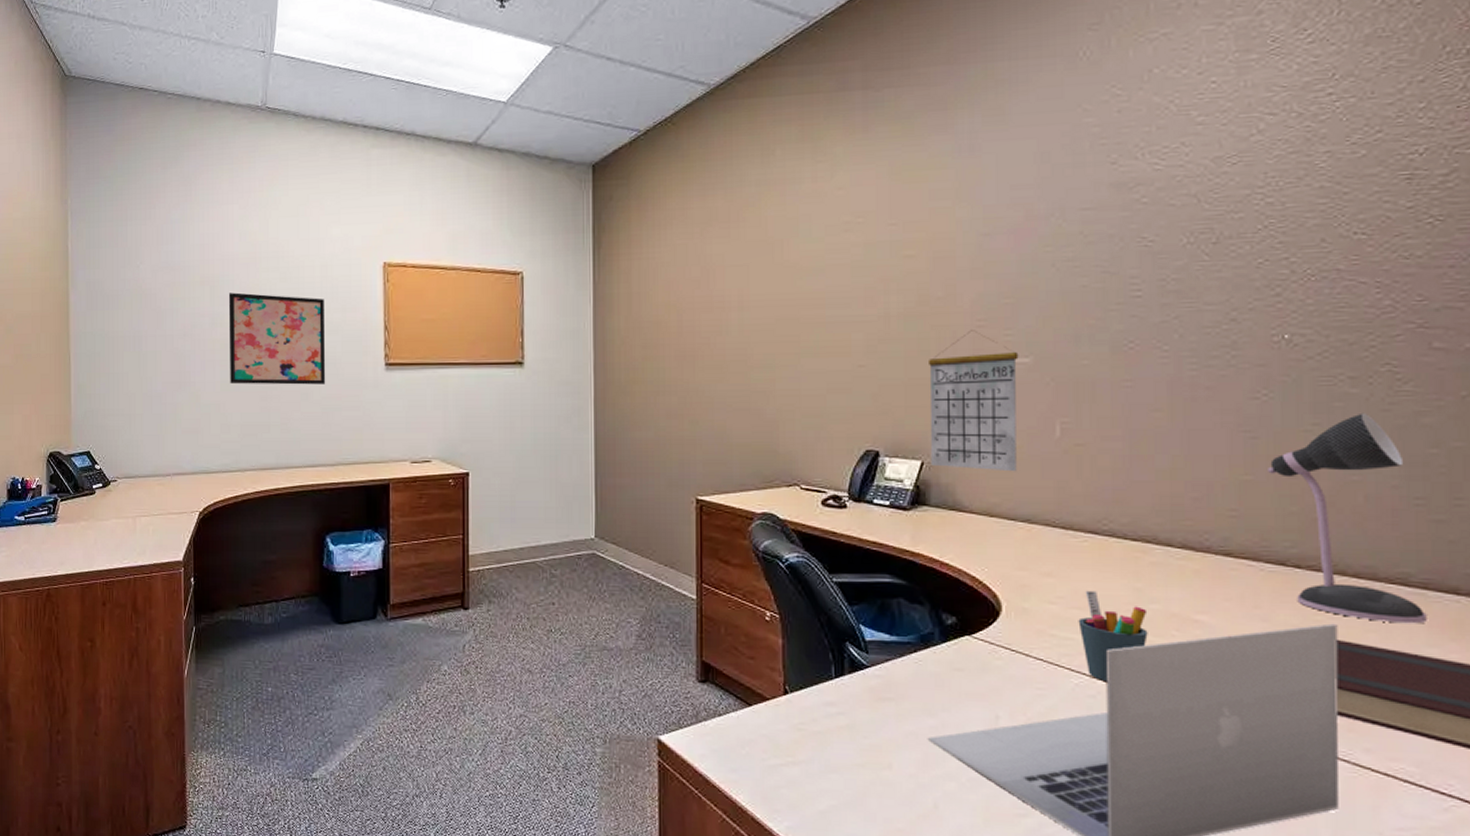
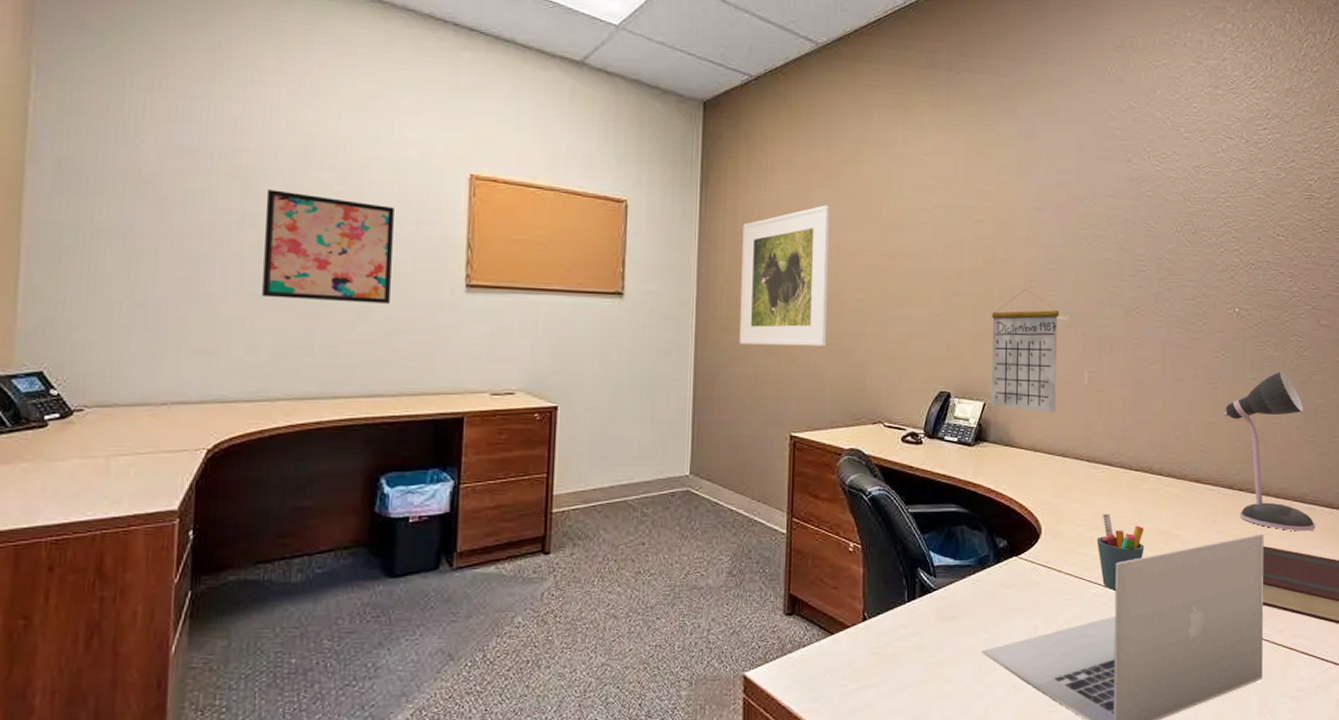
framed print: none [638,256,732,407] -> present [739,205,831,347]

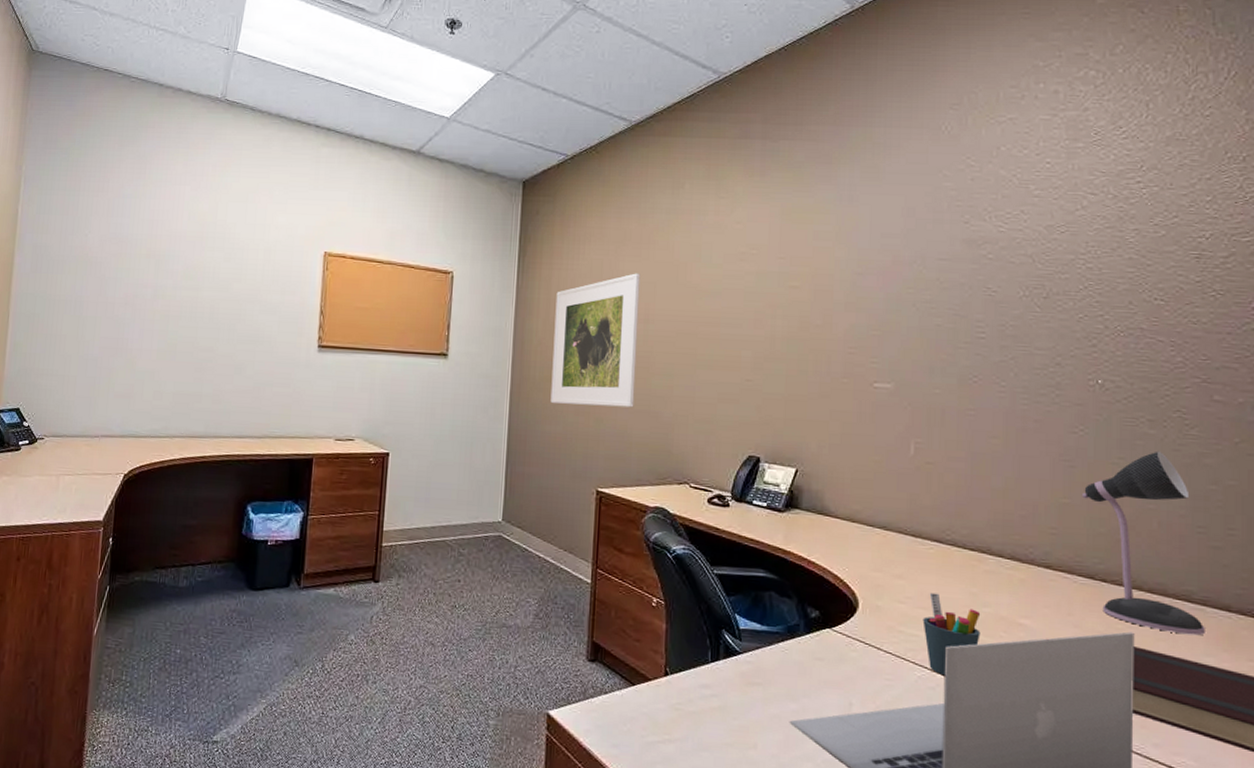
wall art: present [262,189,394,304] -> none [166,267,265,361]
calendar: present [991,289,1059,413] -> none [803,356,882,484]

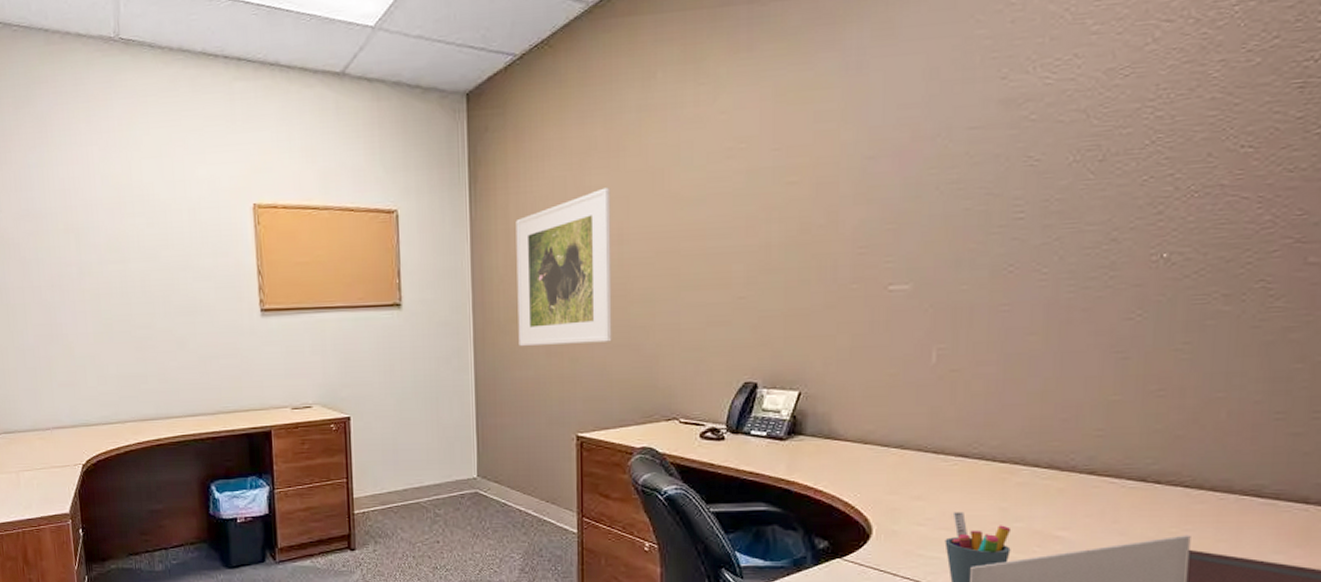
desk lamp: present [1081,451,1205,636] -> none [1135,330,1276,533]

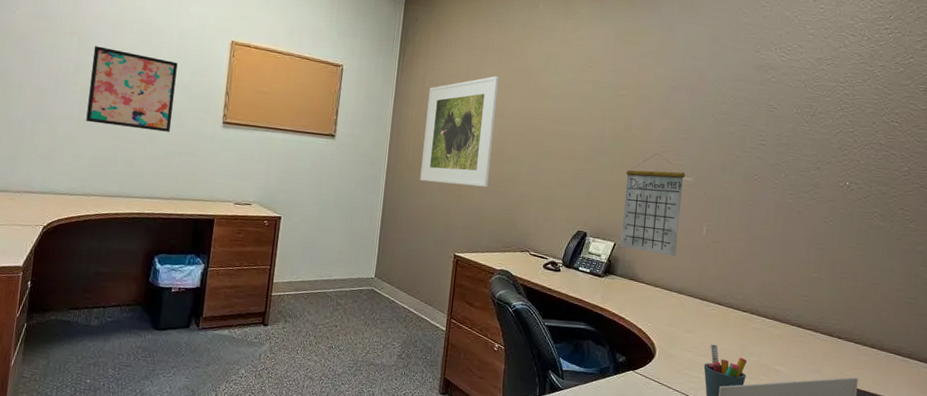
wall art: none [94,240,201,336] -> present [86,46,178,132]
calendar: none [807,257,899,399] -> present [620,153,685,257]

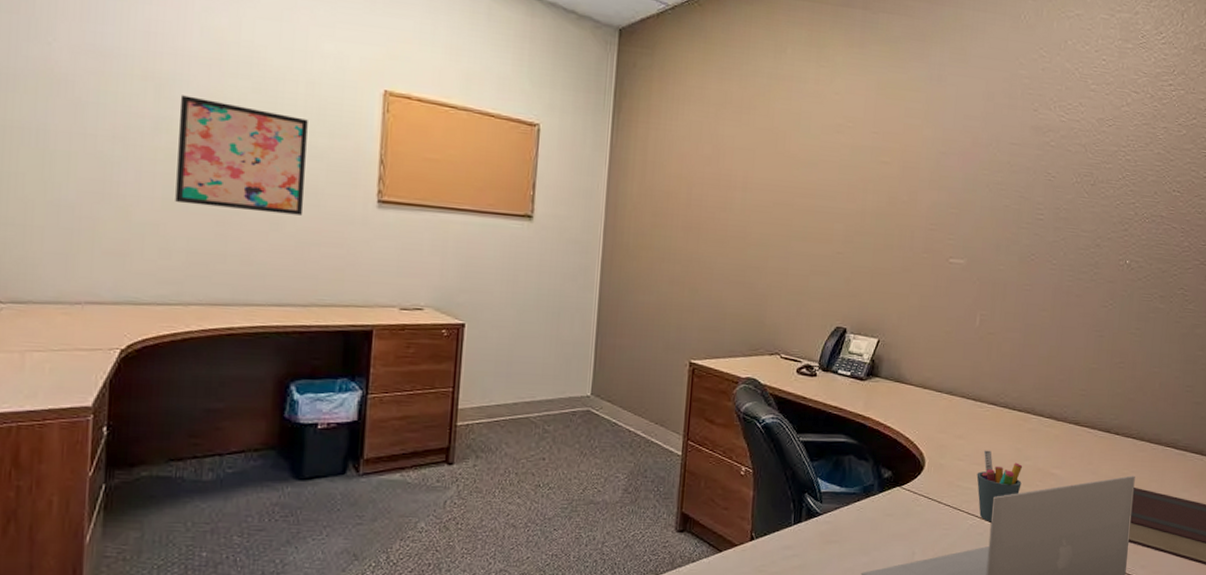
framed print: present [420,76,500,187] -> none [644,138,740,278]
calendar: present [620,153,685,257] -> none [884,232,957,353]

